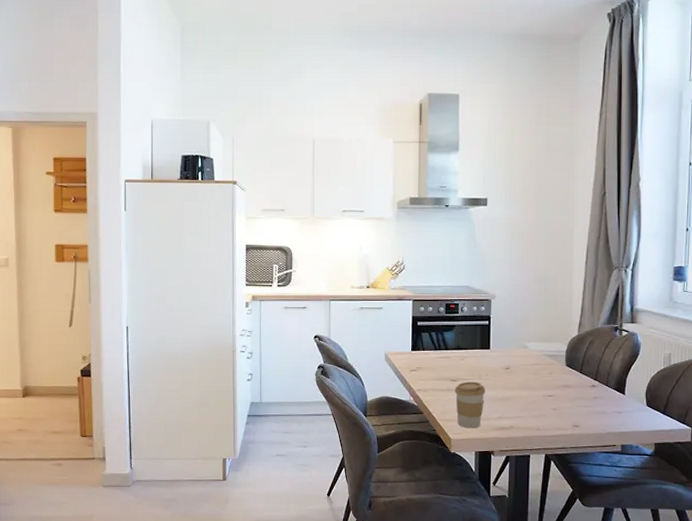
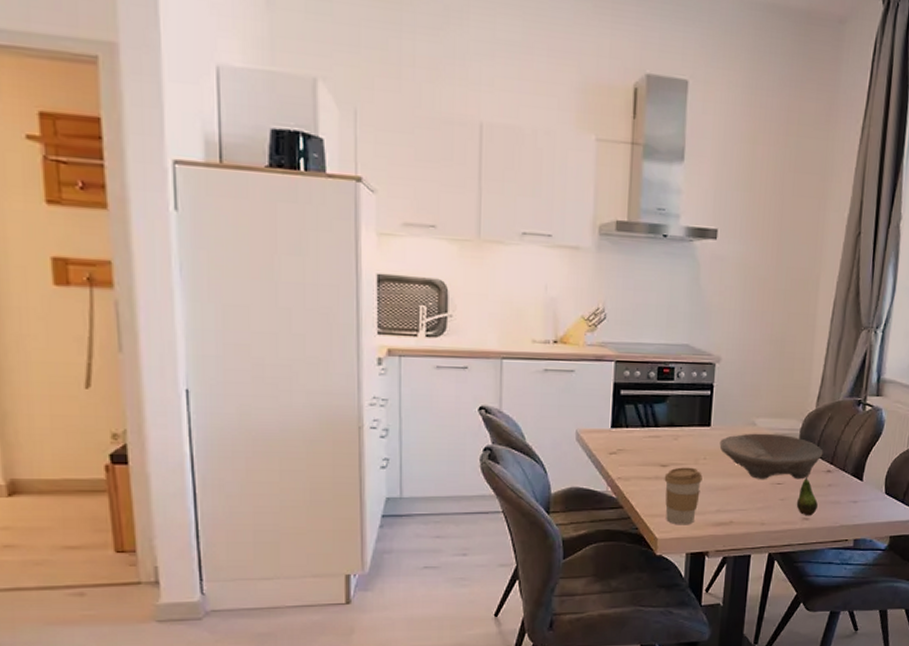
bowl: none [498,354,587,393] -> present [719,433,823,480]
fruit: none [567,387,586,424] -> present [796,473,818,516]

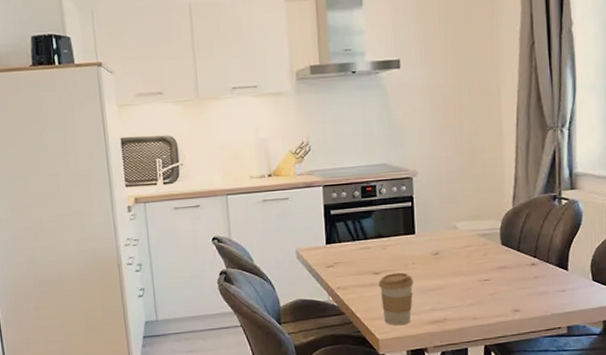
bowl: present [719,433,823,480] -> none [425,234,525,278]
fruit: present [796,473,818,516] -> none [505,268,527,308]

